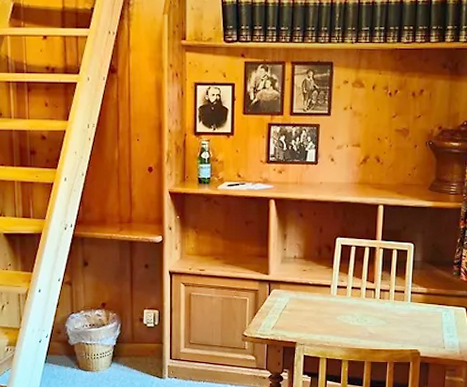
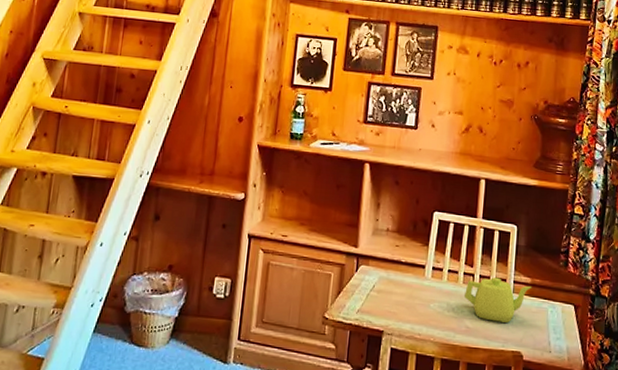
teapot: none [367,290,427,327] -> present [464,277,531,323]

